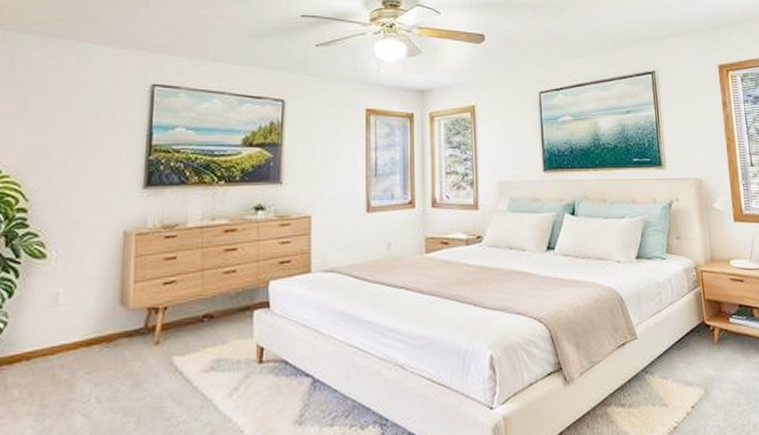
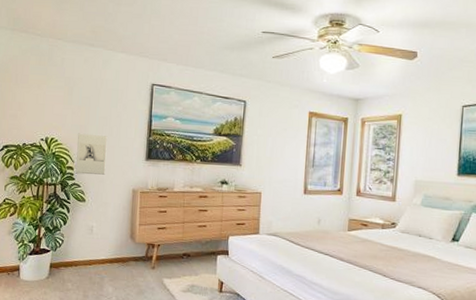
wall sculpture: none [31,158,84,218] -> present [76,133,108,175]

